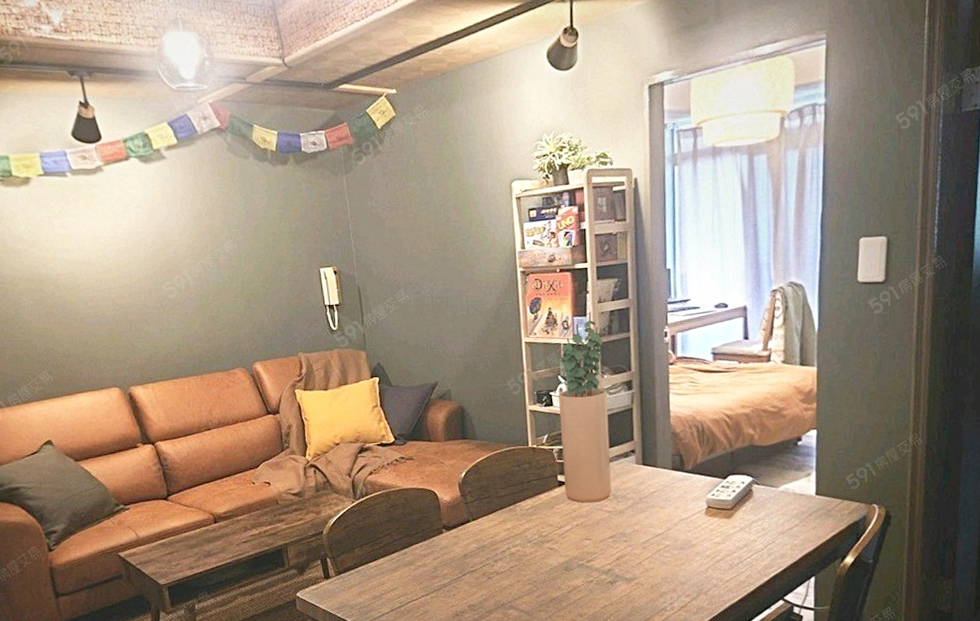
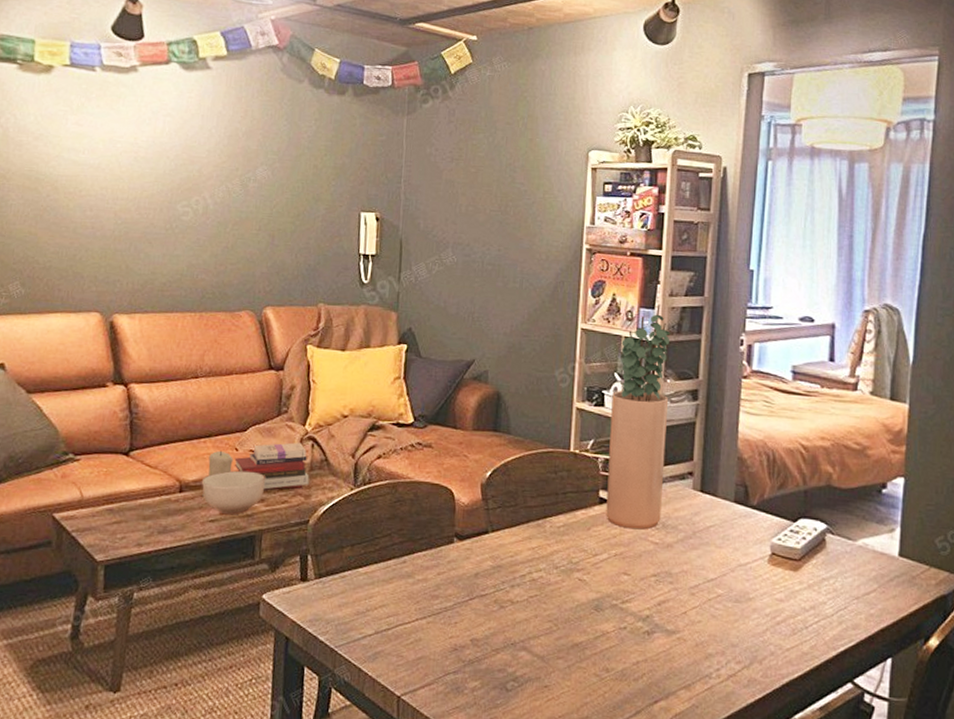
bowl: none [230,498,283,536] -> present [201,470,266,515]
candle: none [232,485,253,524] -> present [202,450,233,497]
books: none [253,471,317,512] -> present [234,442,310,490]

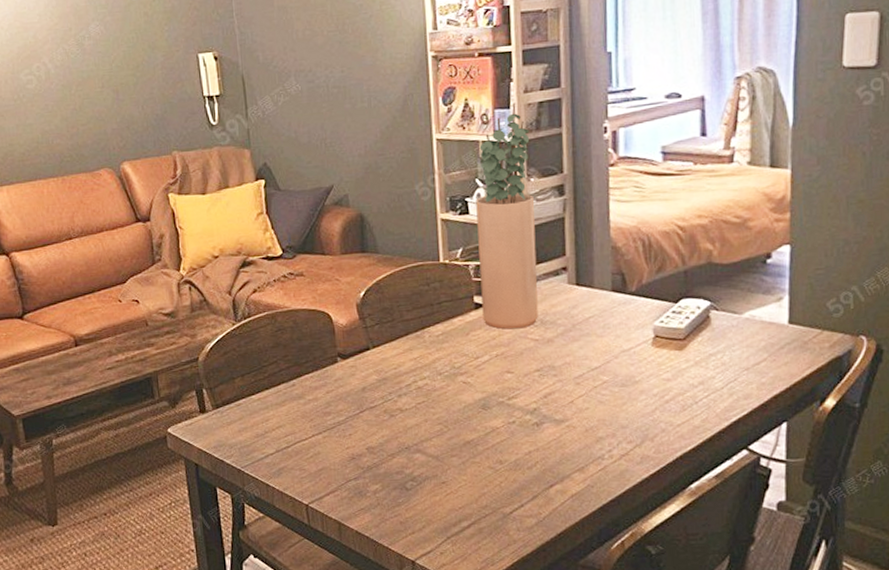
bowl: present [201,470,266,515] -> none [93,319,153,362]
candle: present [202,450,233,497] -> none [96,303,119,348]
books: present [234,442,310,490] -> none [119,287,193,335]

